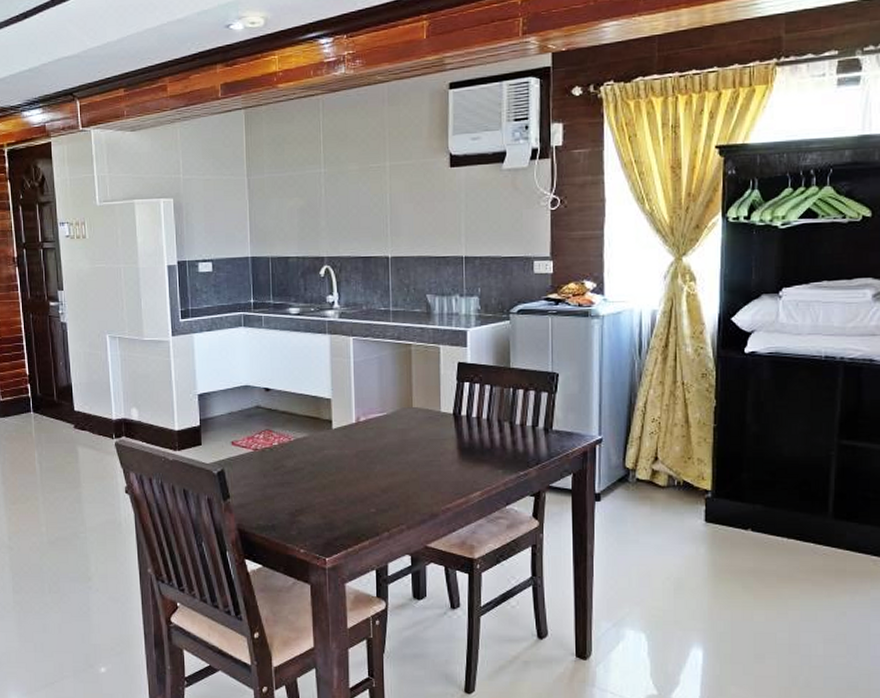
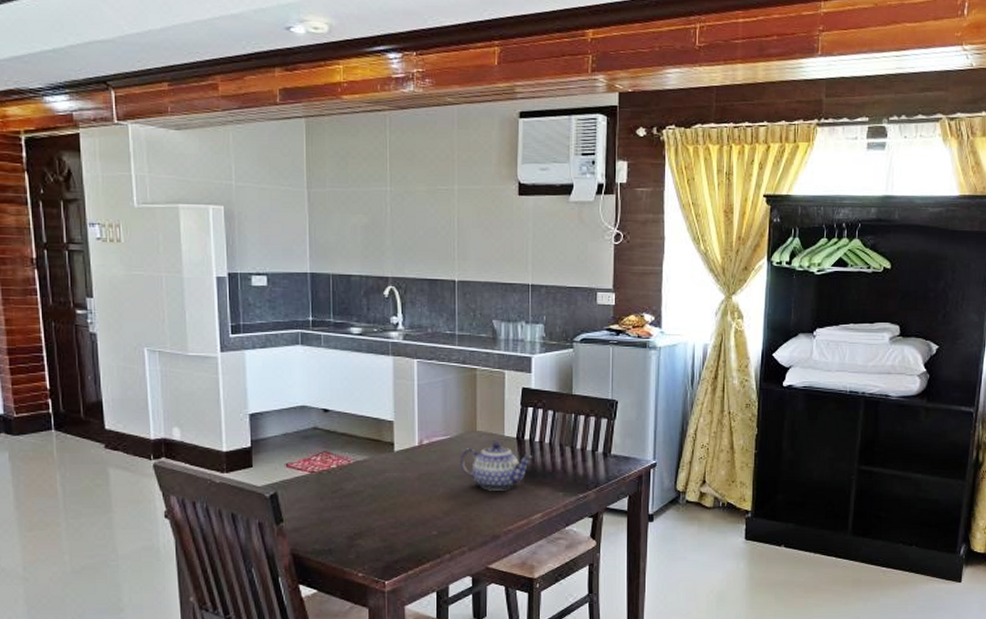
teapot: none [396,418,470,468] -> present [459,441,532,491]

